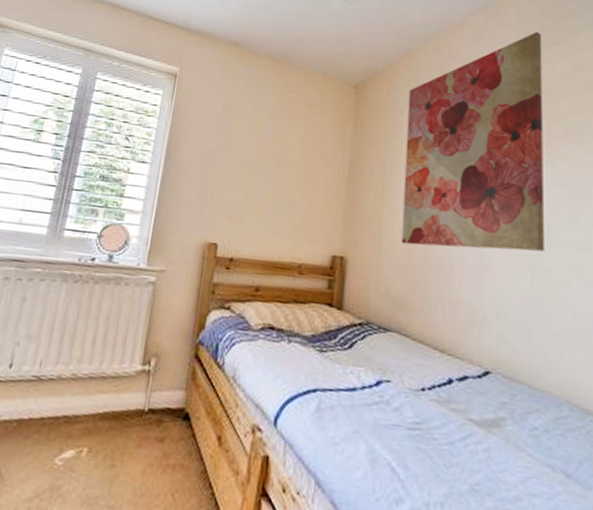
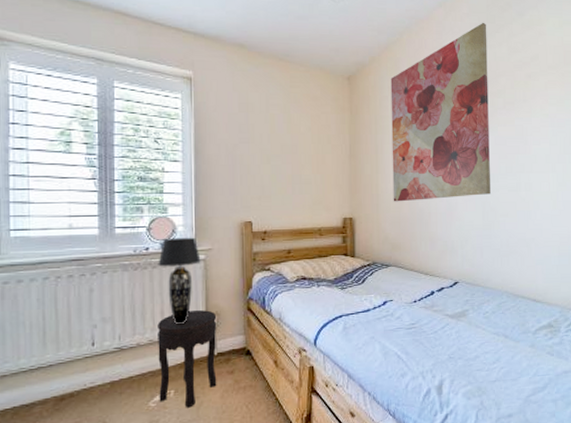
side table: none [67,345,156,479] -> present [158,310,217,408]
table lamp: none [101,250,151,362] -> present [158,237,201,325]

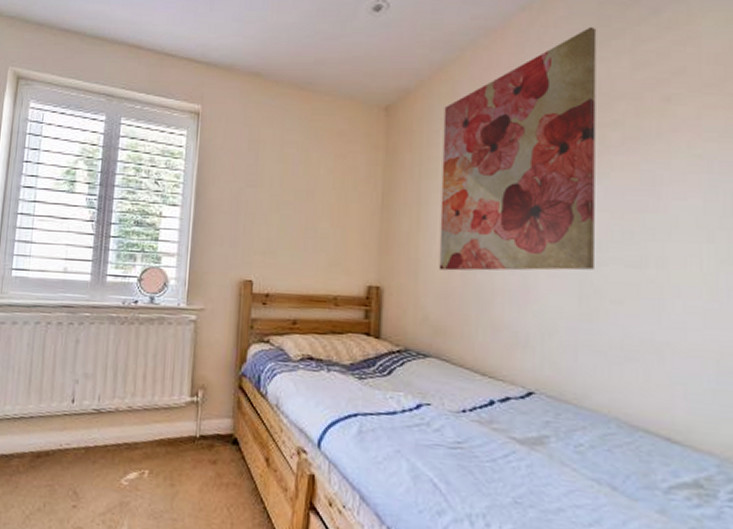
table lamp: present [158,237,201,325] -> none [145,291,191,394]
side table: present [158,310,217,408] -> none [132,379,203,496]

